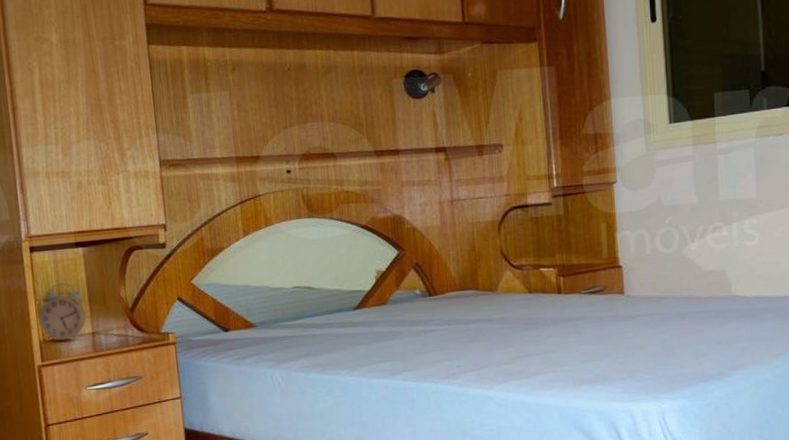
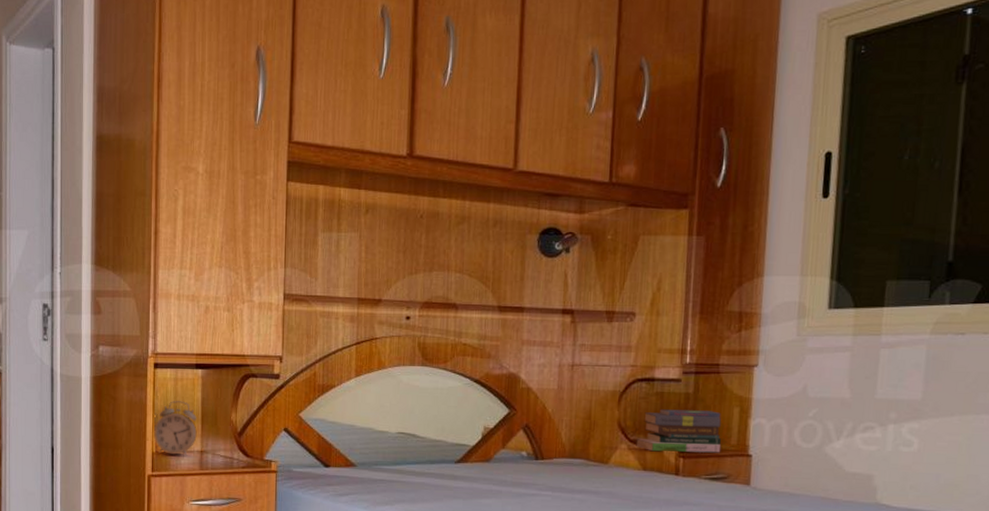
books: none [519,229,594,274] -> present [636,409,721,453]

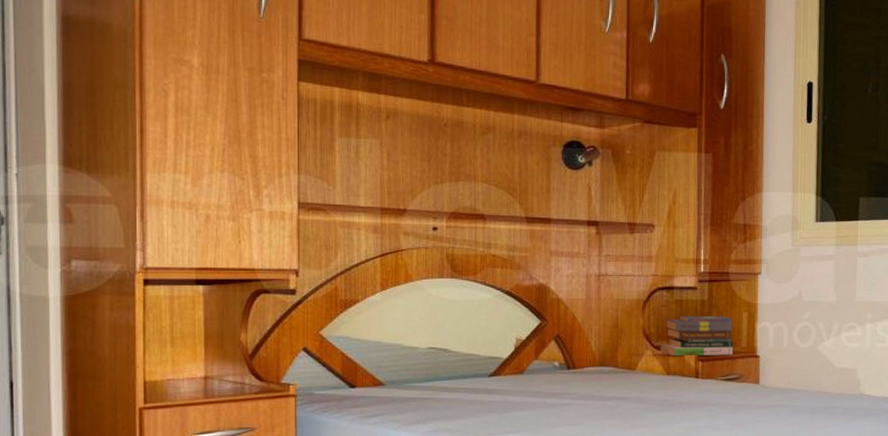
alarm clock: present [153,401,197,456] -> none [145,322,199,384]

